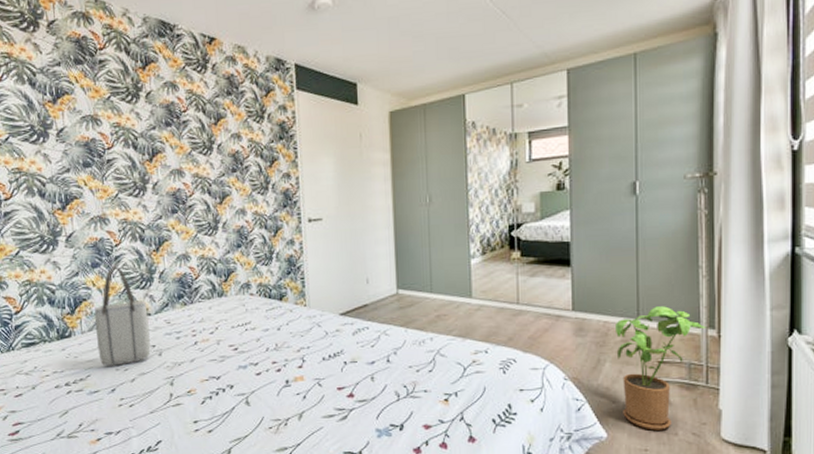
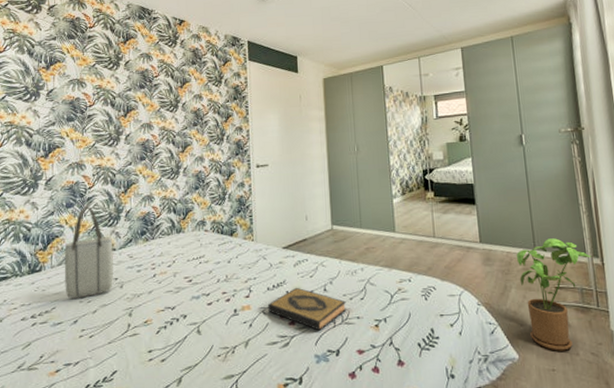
hardback book: none [324,357,413,404] -> present [268,287,347,331]

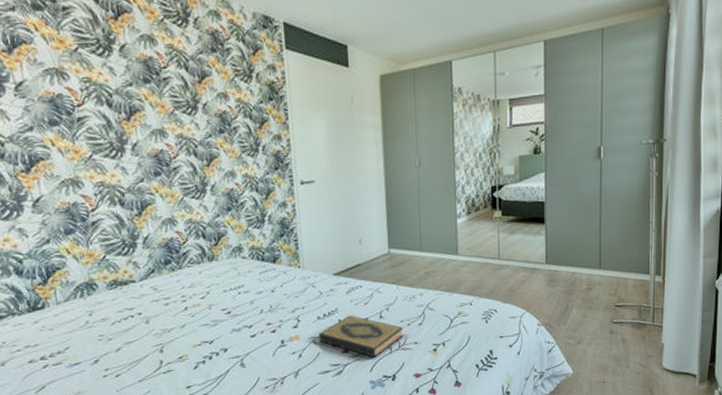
tote bag: present [64,206,113,299] -> none [70,232,137,337]
house plant: present [516,238,592,351] -> none [580,257,654,365]

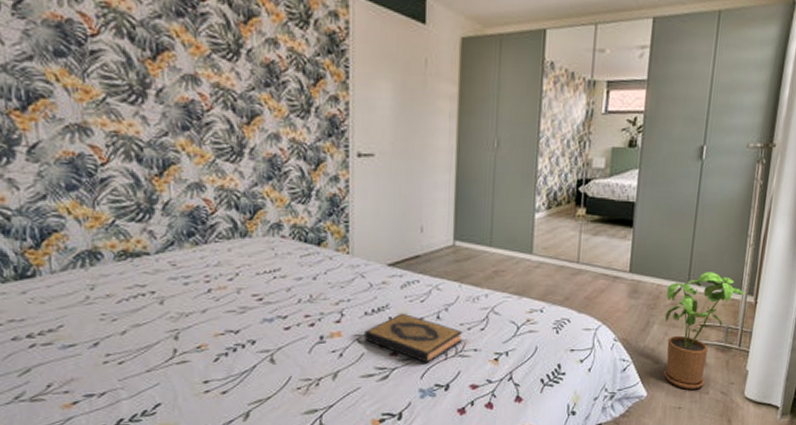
house plant: none [580,257,654,365] -> present [664,272,746,390]

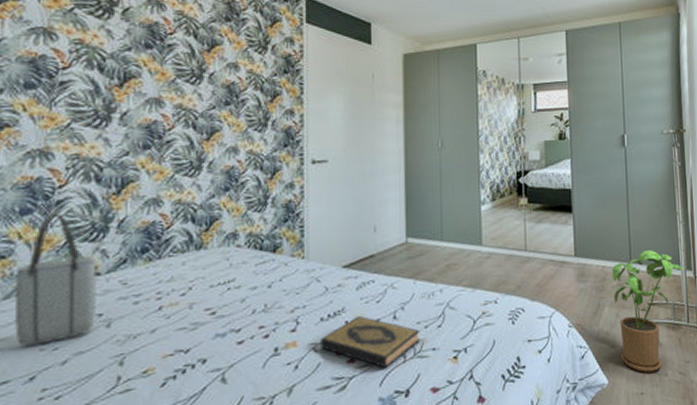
tote bag: none [69,191,149,315] -> present [14,213,97,346]

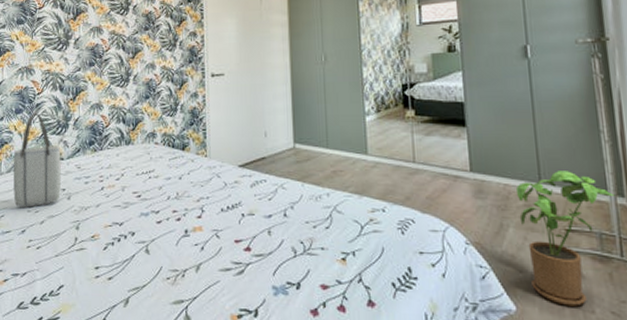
hardback book: present [321,315,421,368] -> none [222,210,310,260]

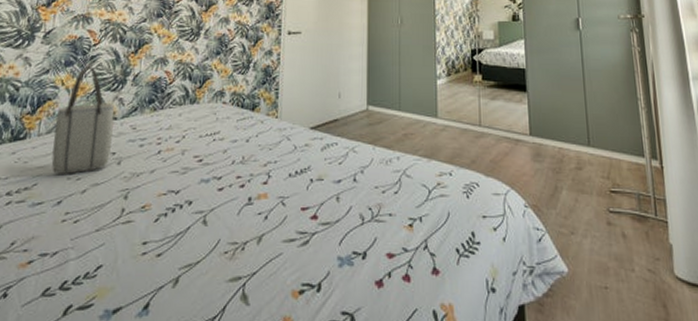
house plant: present [515,171,615,307] -> none [568,135,650,266]

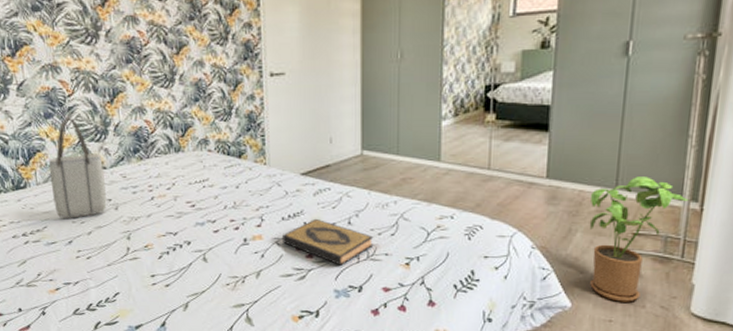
hardback book: none [288,175,378,228] -> present [283,218,374,266]
house plant: none [568,135,650,266] -> present [590,177,689,302]

